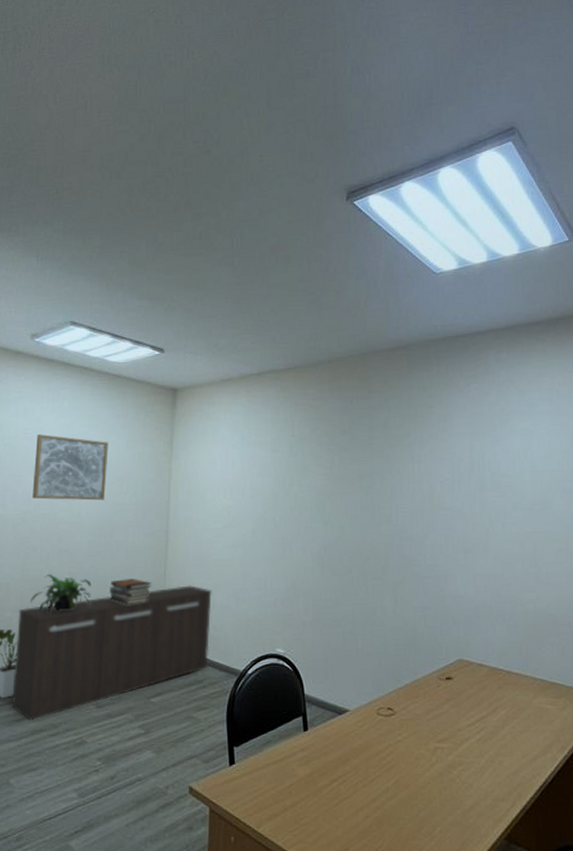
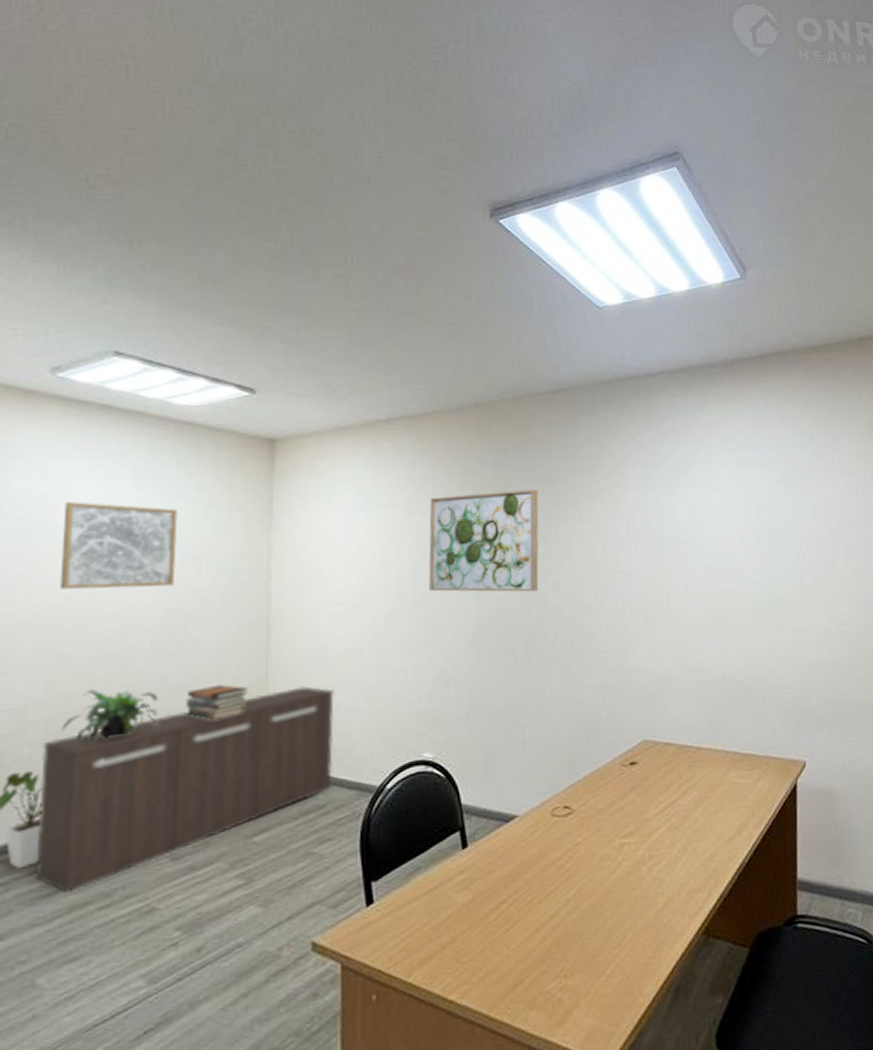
wall art: none [286,434,377,521] -> present [428,489,539,592]

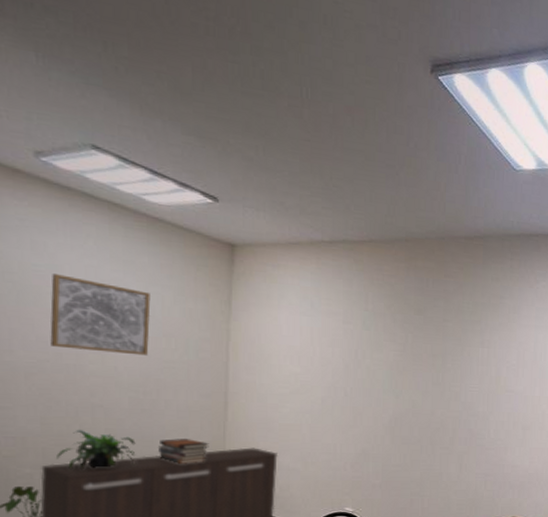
wall art: present [428,489,539,592] -> none [357,312,451,397]

